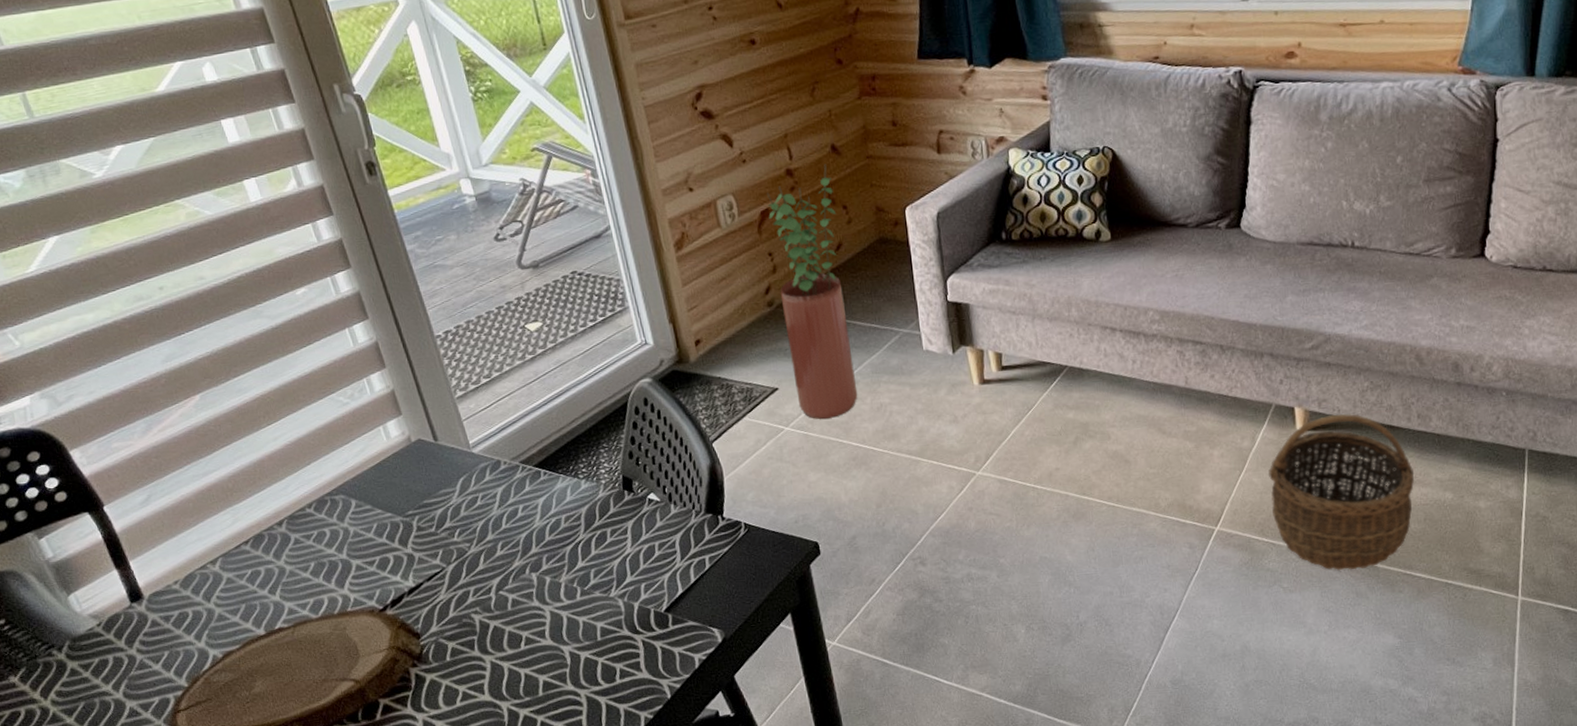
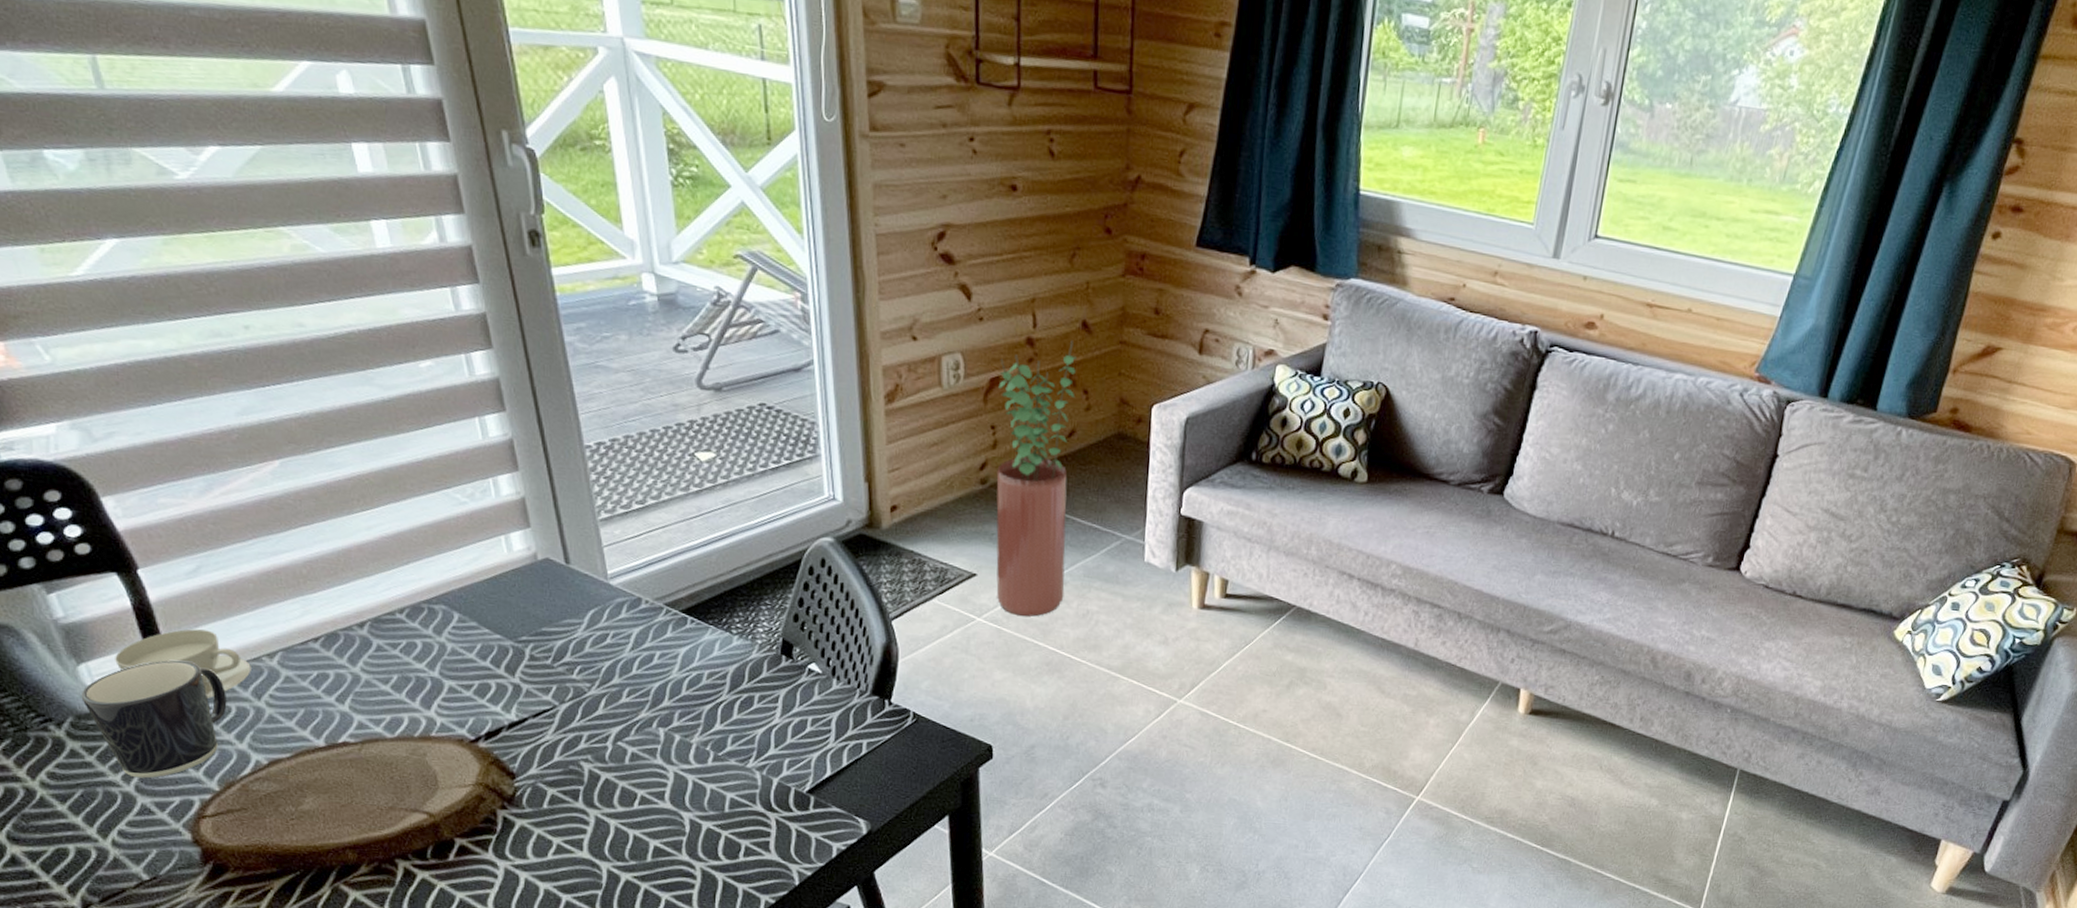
mug: none [73,578,185,686] -> present [80,660,227,779]
teacup: none [95,549,200,608] -> present [115,629,251,699]
wicker basket: present [1268,413,1415,570] -> none [1476,702,1626,861]

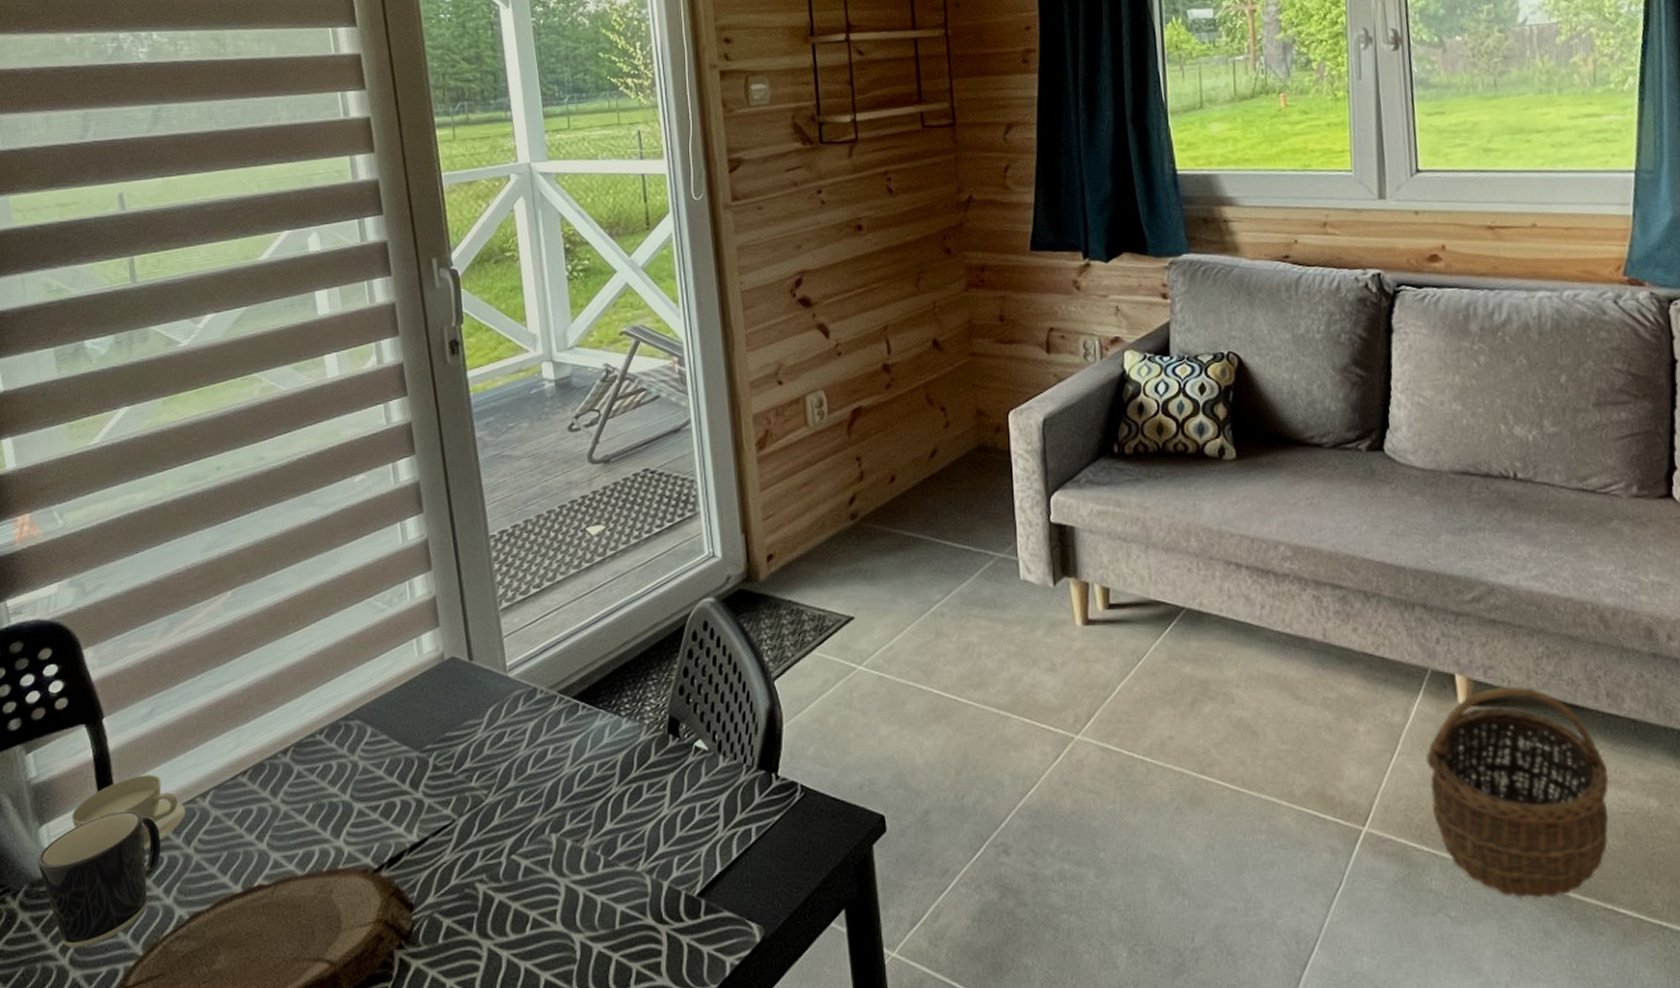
vase: present [996,340,1077,617] -> none [859,360,943,658]
wicker basket: none [1476,702,1626,861] -> present [1426,686,1609,897]

